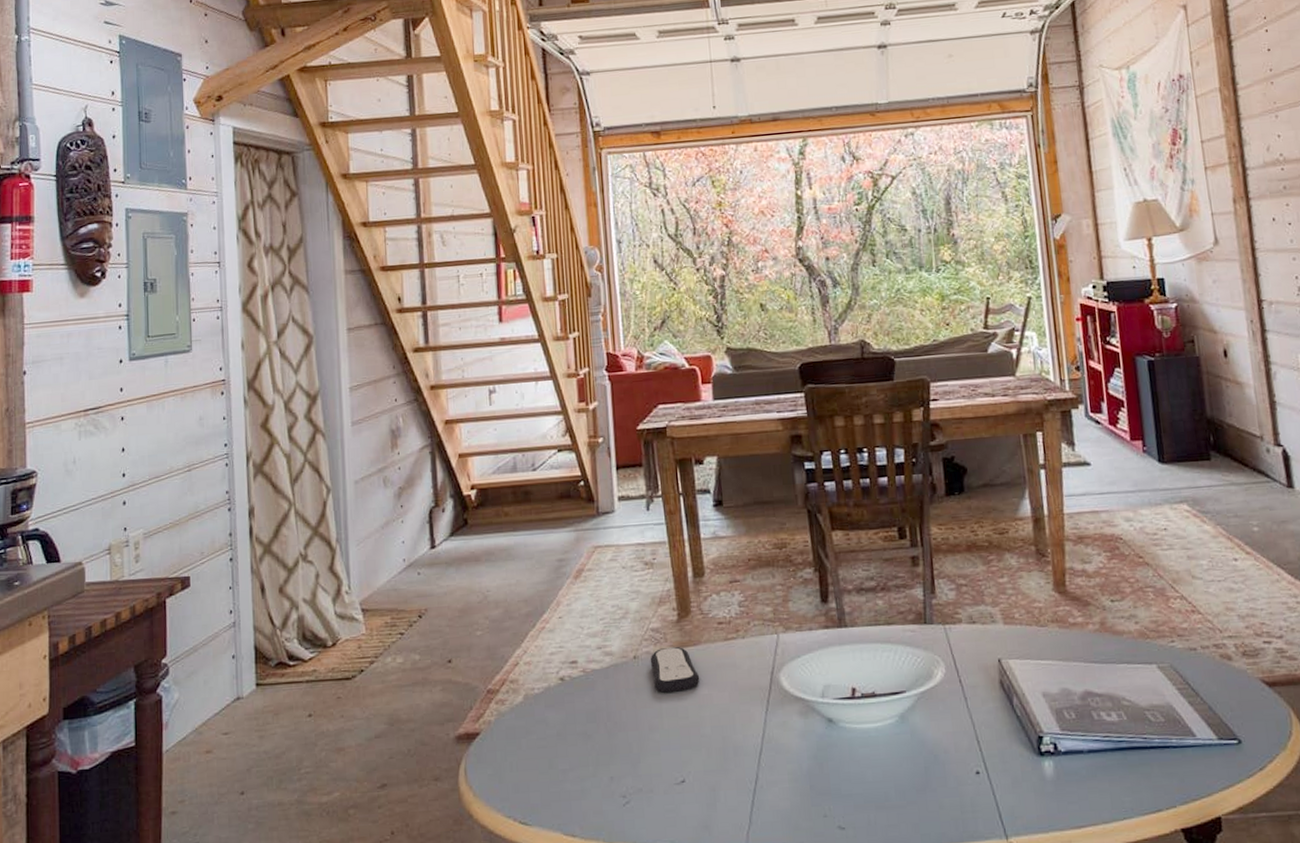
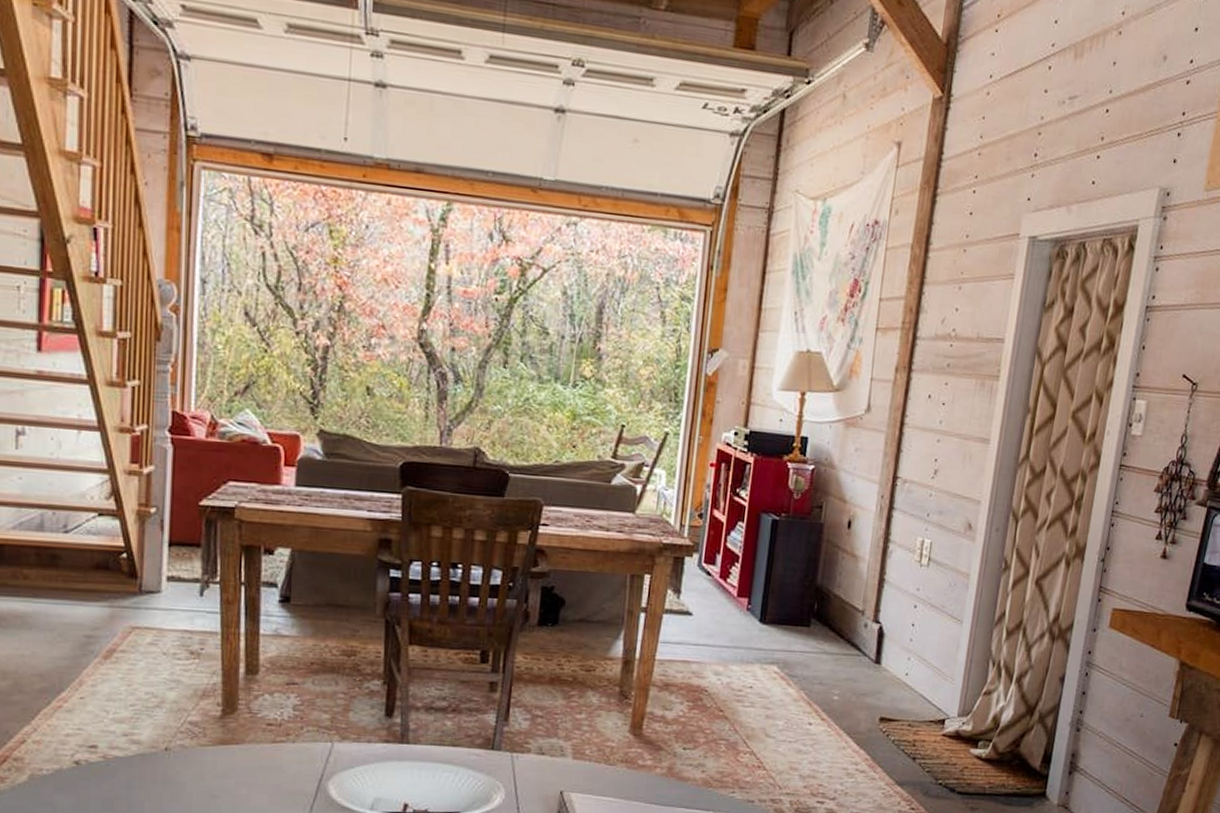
remote control: present [650,646,700,694] -> none [183,742,239,790]

